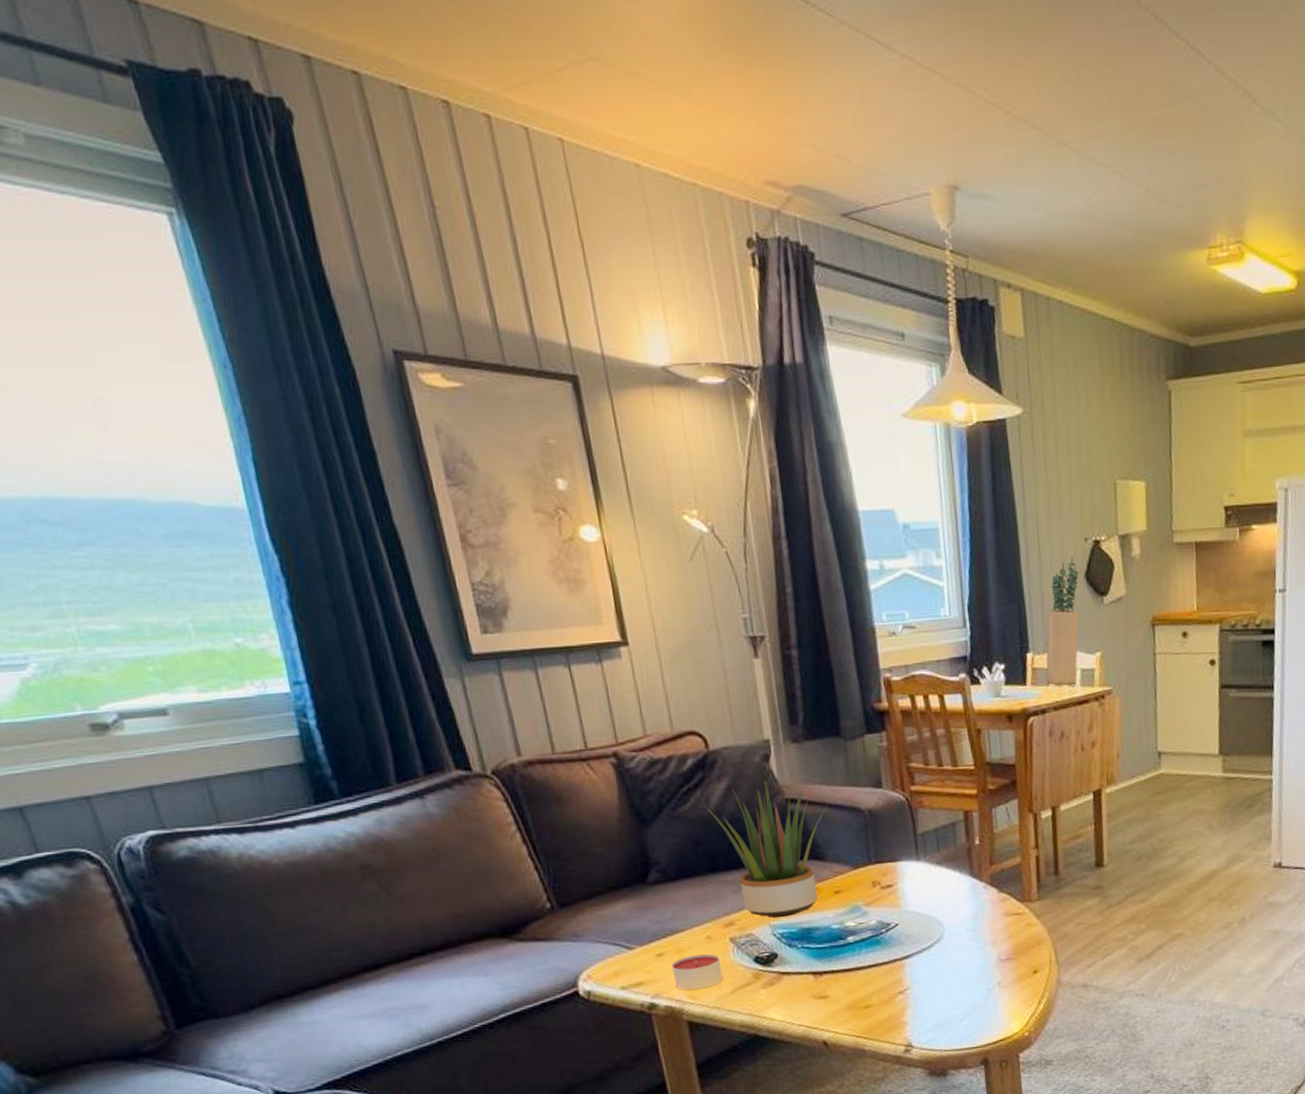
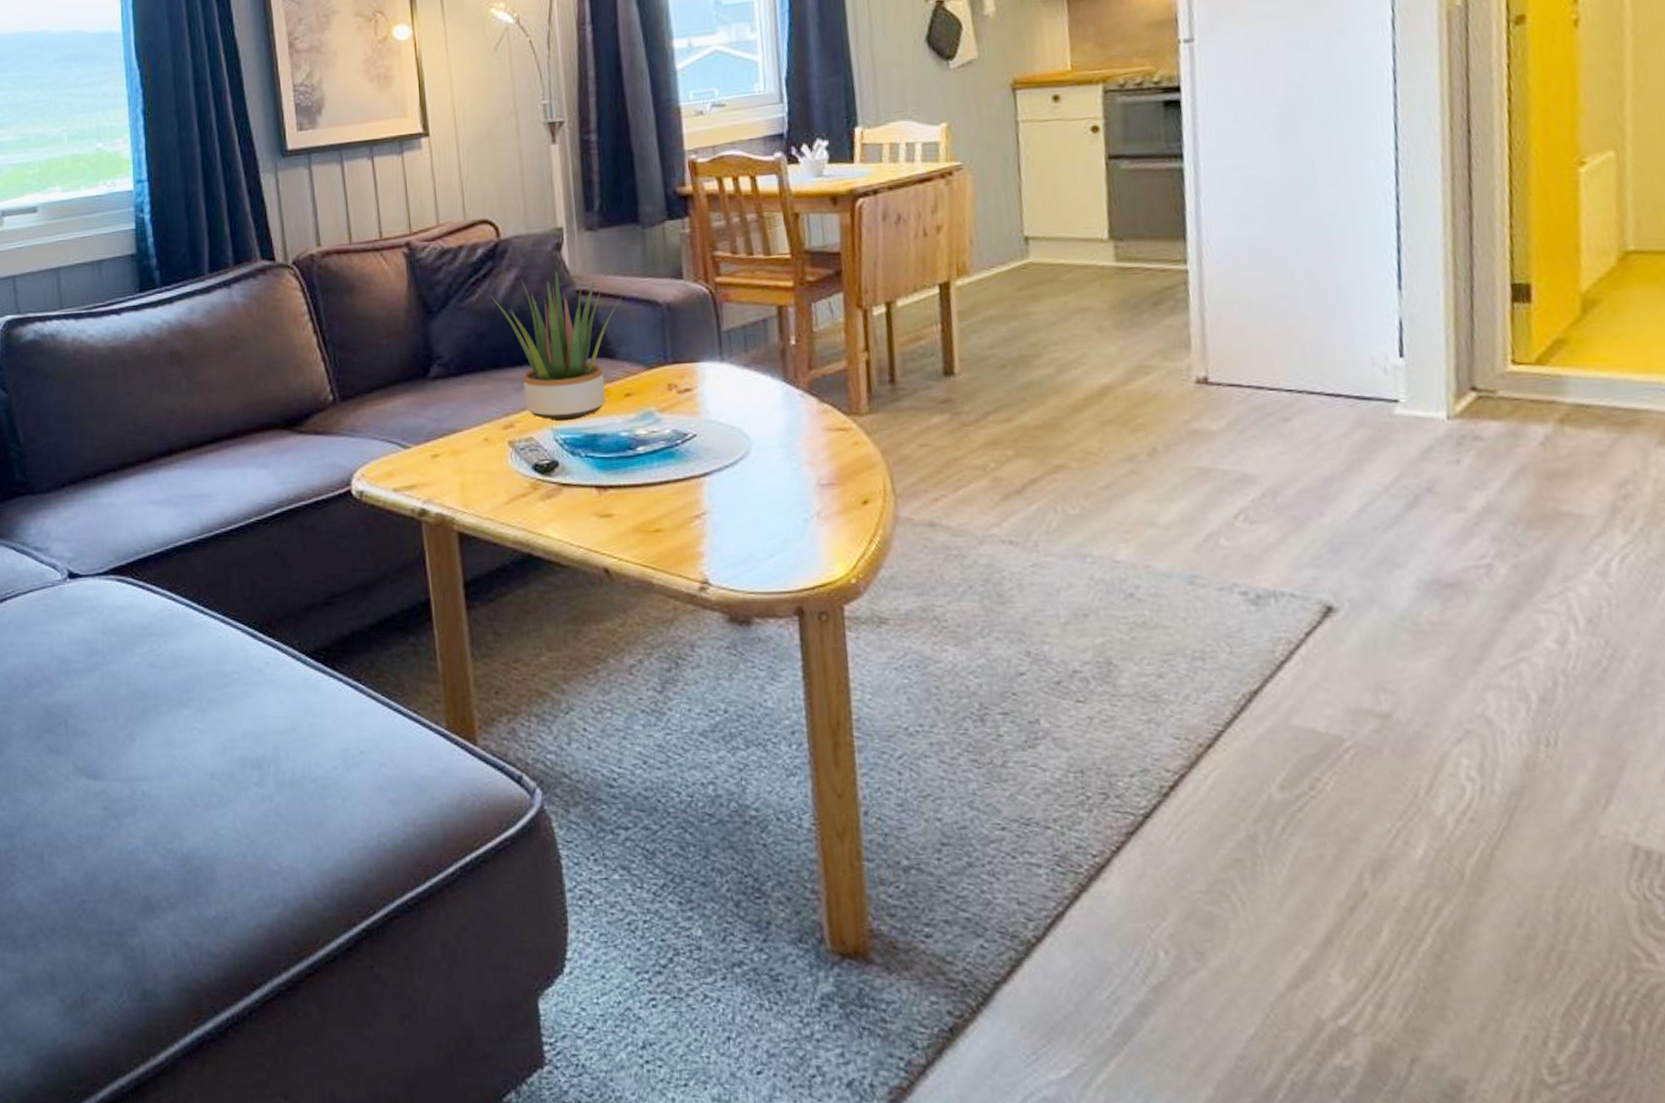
candle: present [672,954,723,992] -> none [446,458,499,499]
vase: present [1046,556,1079,686] -> none [878,19,919,163]

